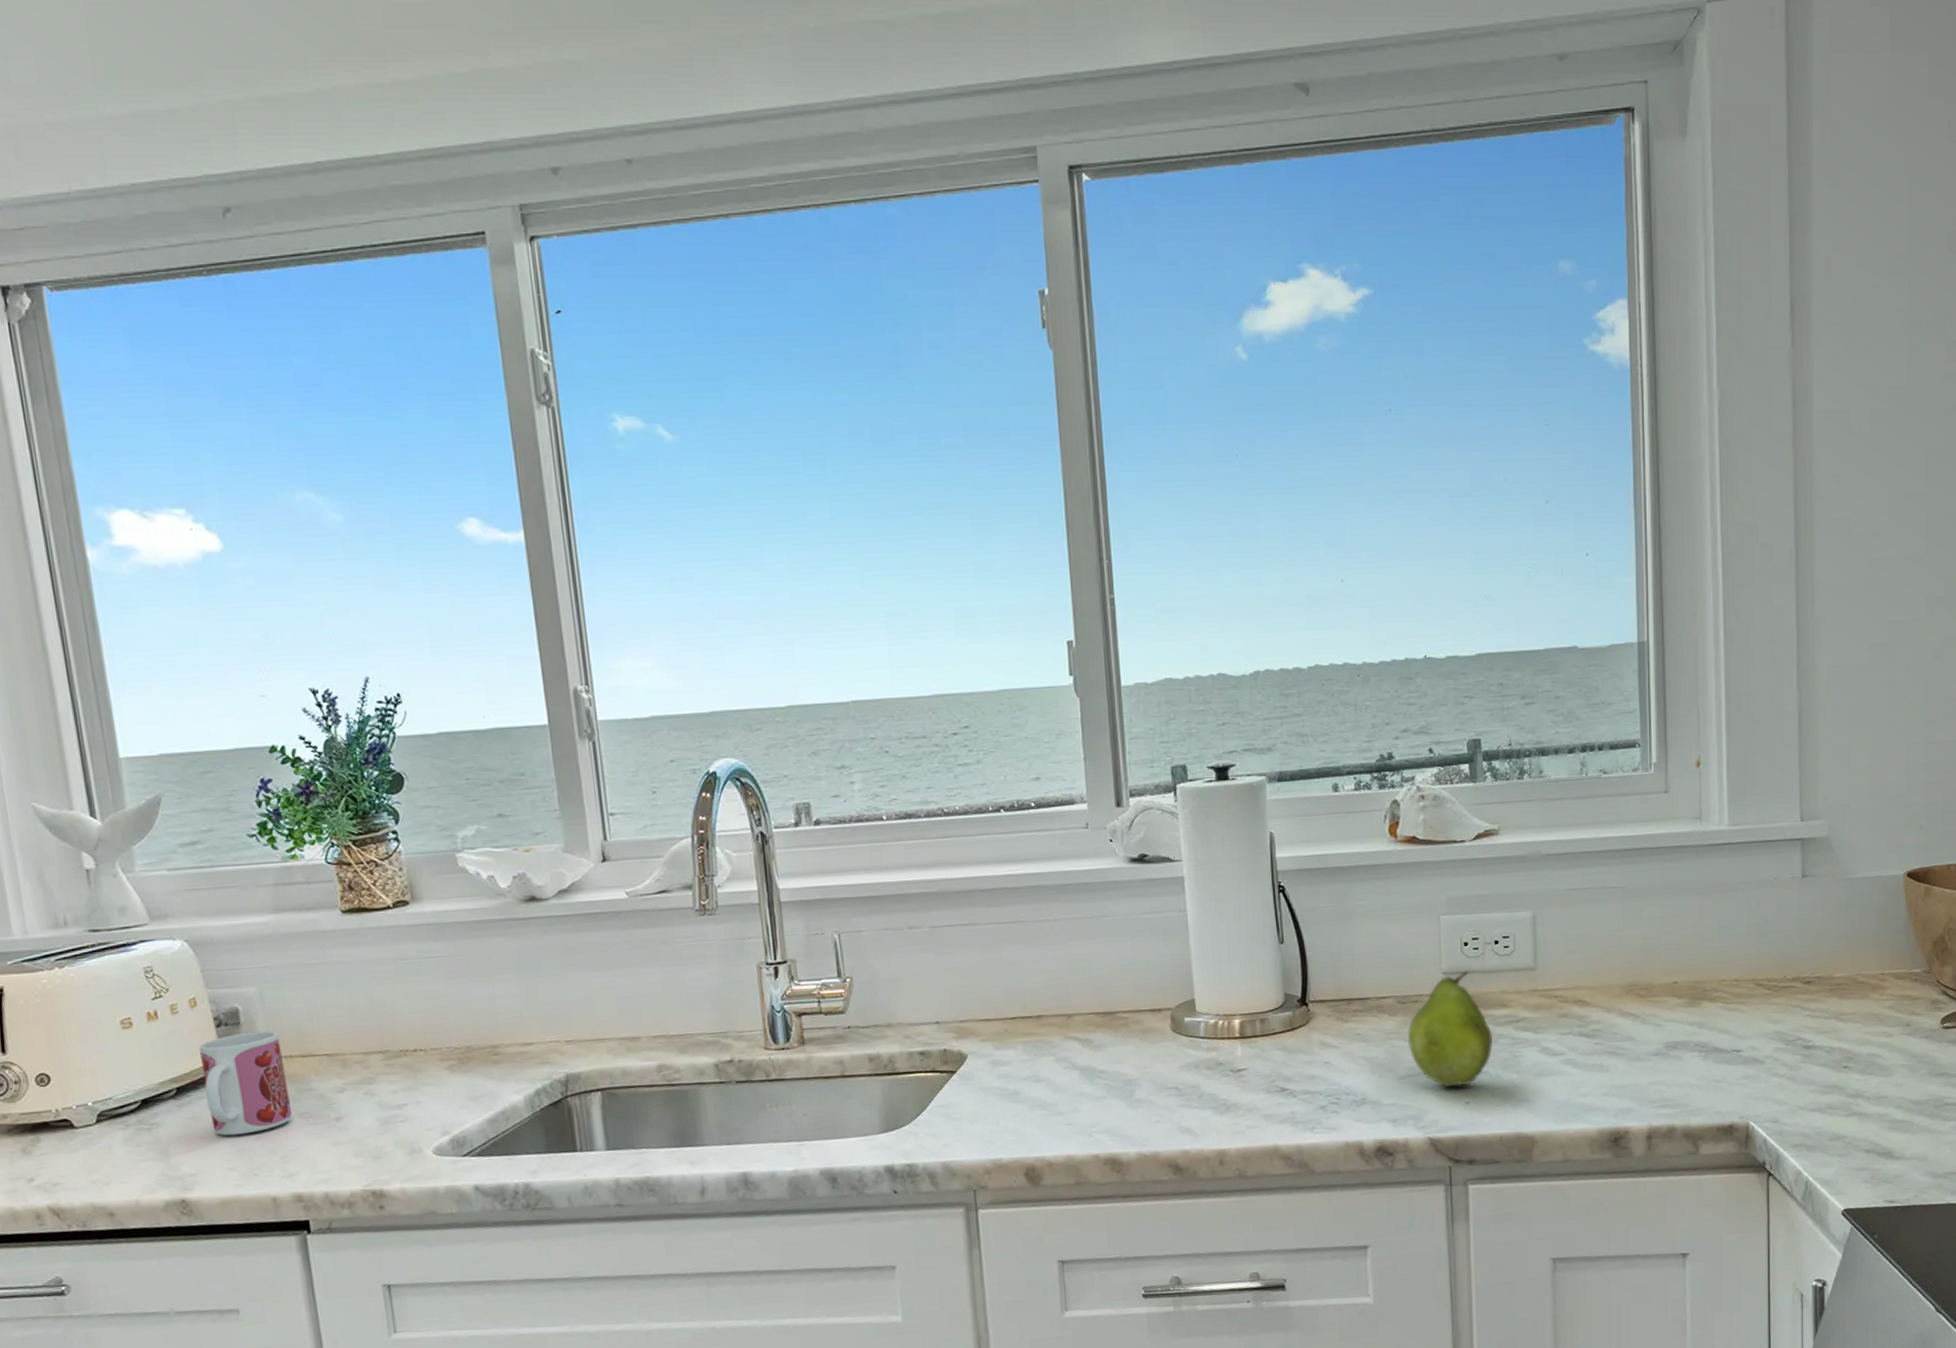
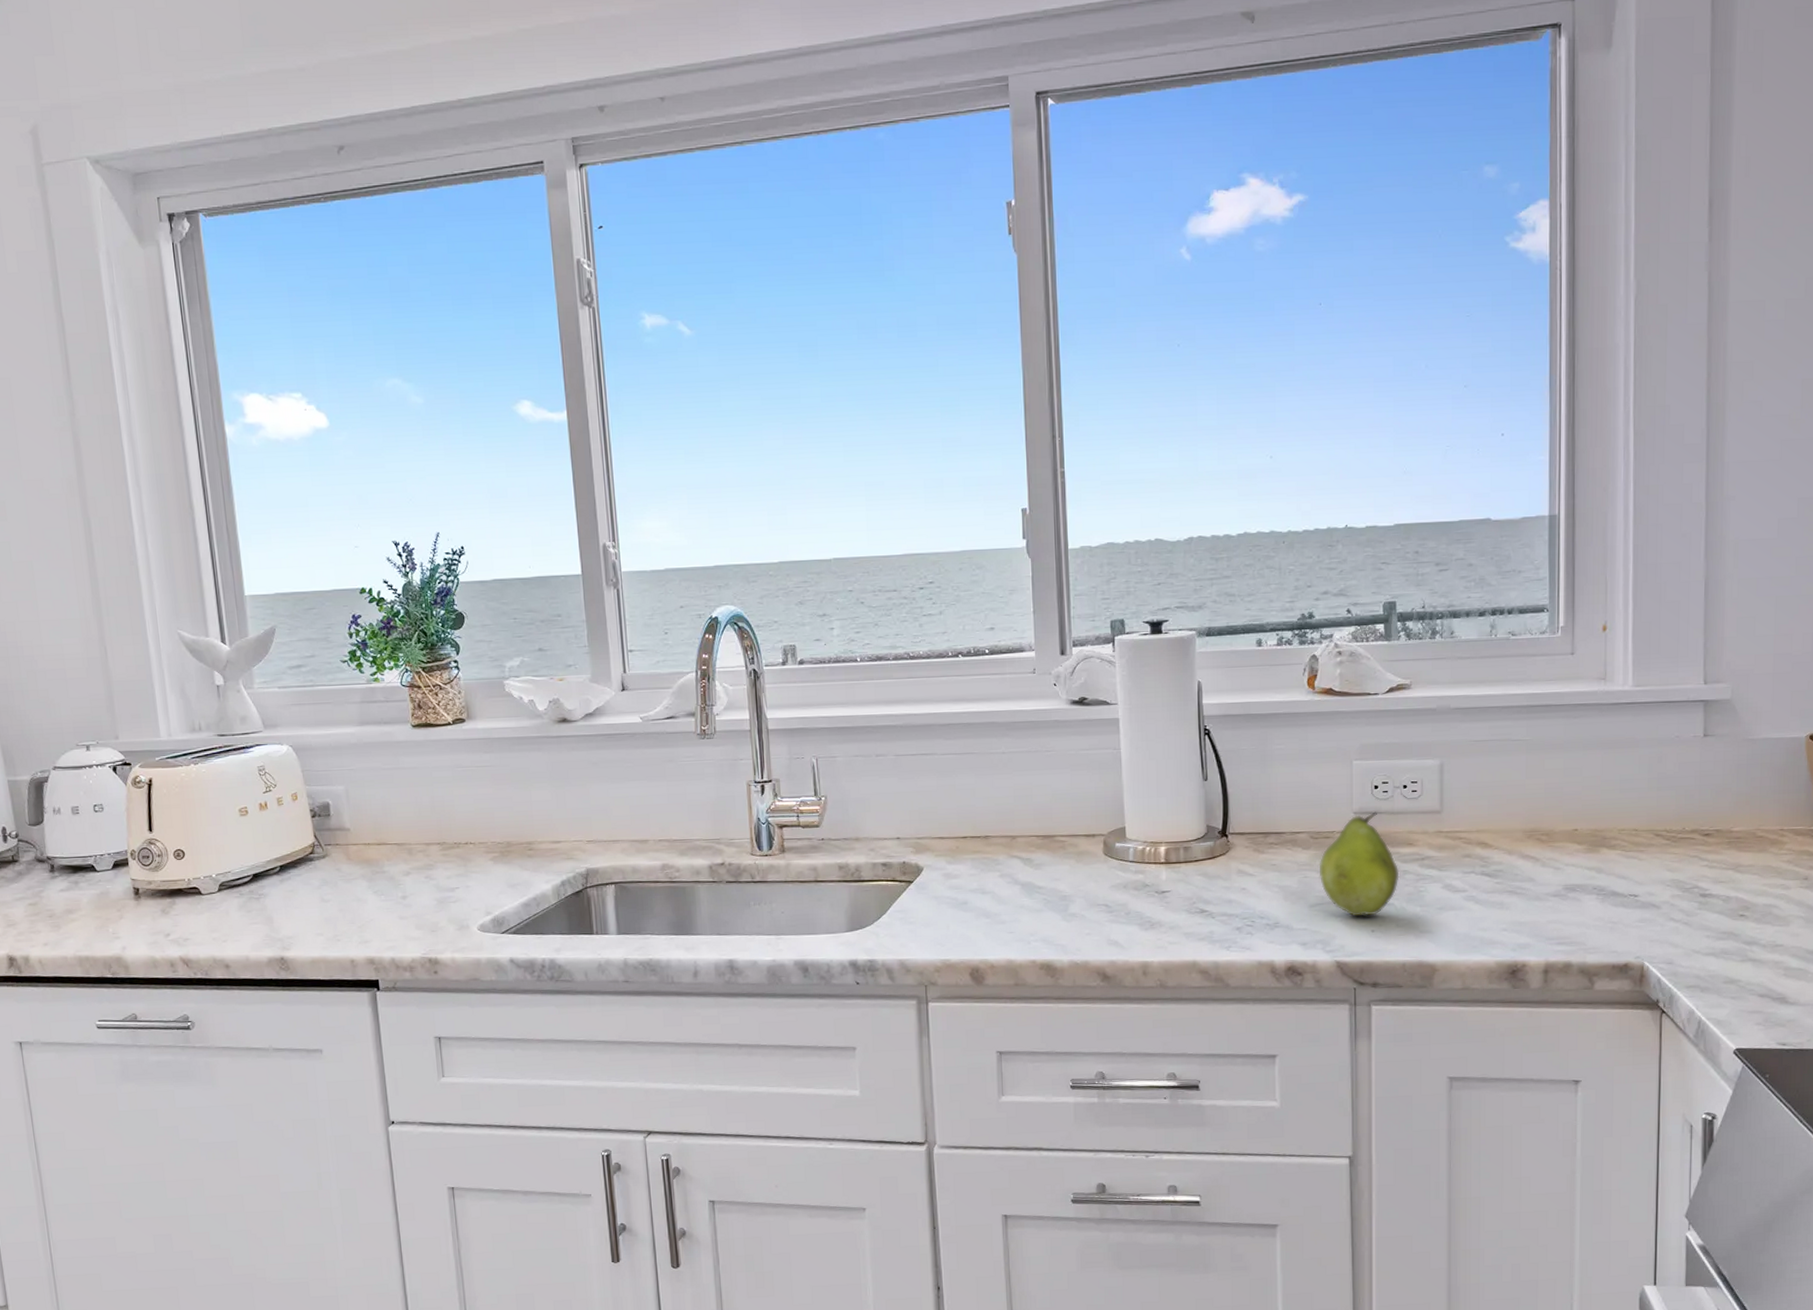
mug: present [198,1030,292,1136] -> none [297,822,368,907]

